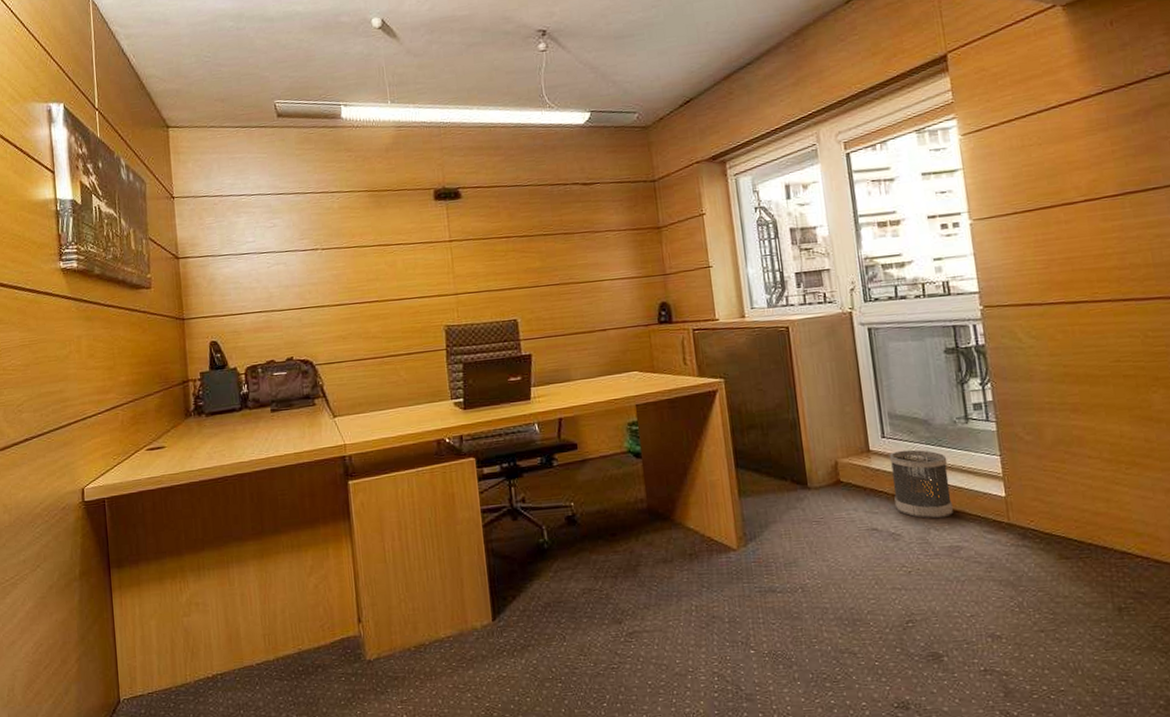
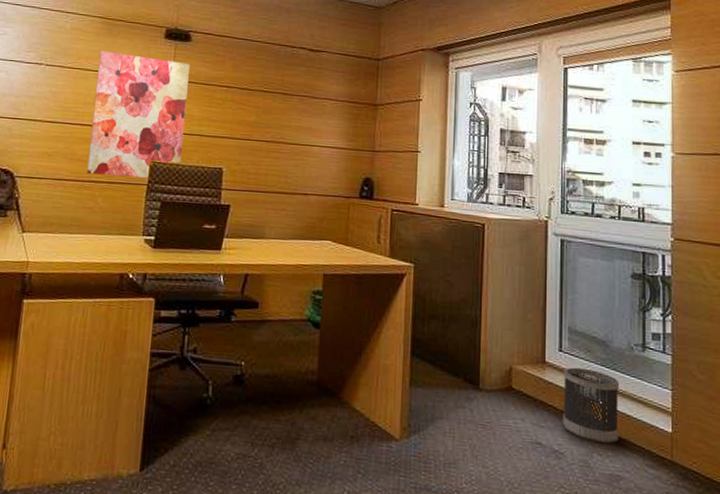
wall art: none [372,221,475,349] -> present [87,50,191,178]

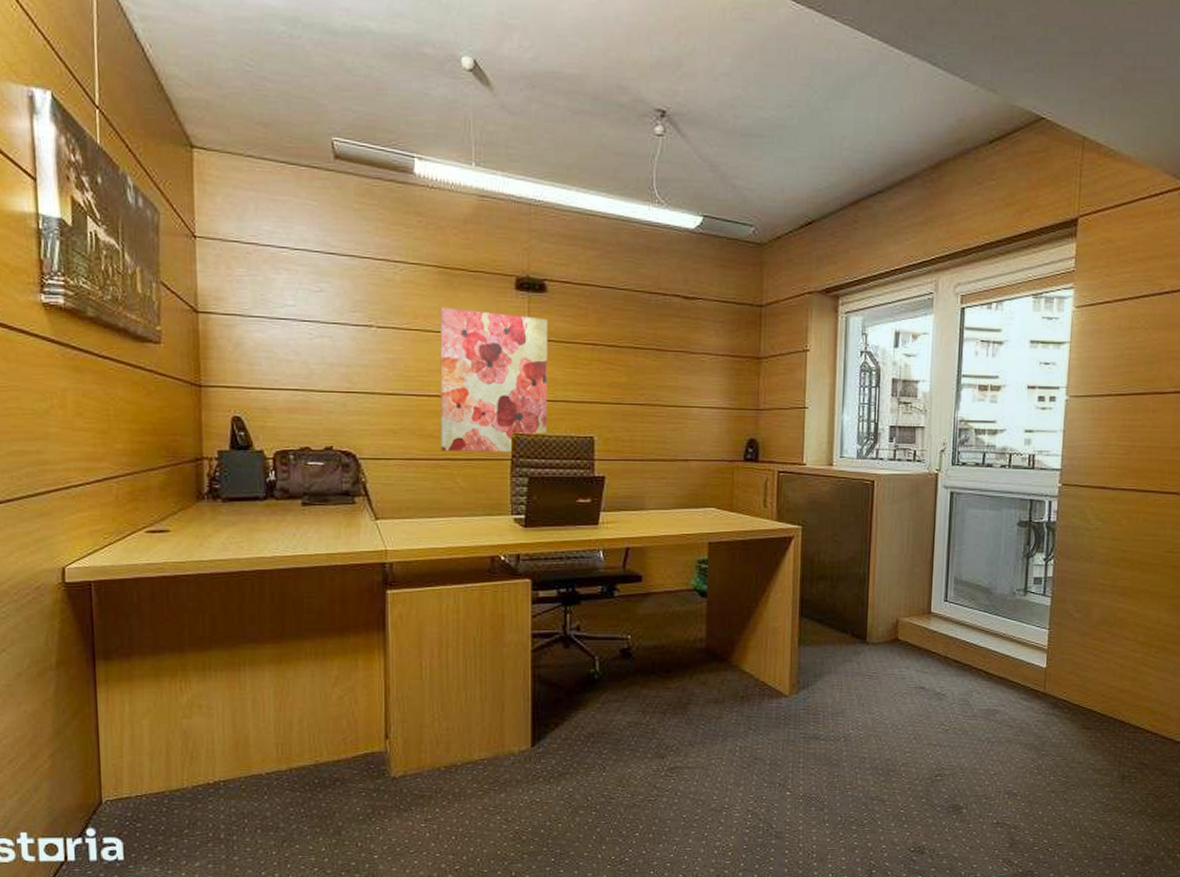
wastebasket: present [563,367,620,444] -> none [945,615,1001,683]

